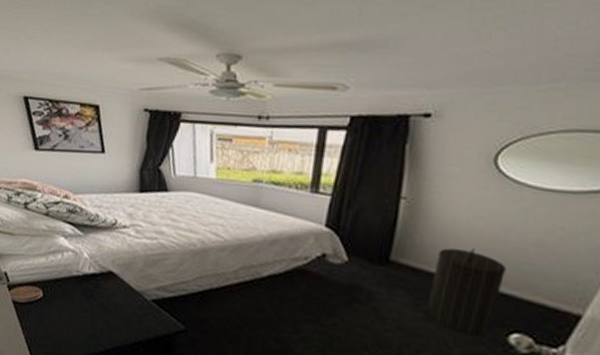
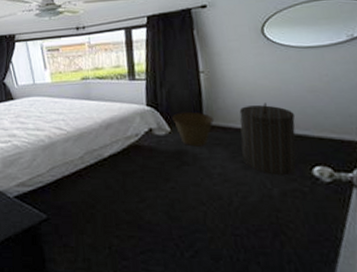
basket: none [353,241,403,286] -> present [172,111,213,147]

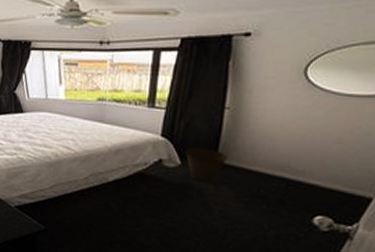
laundry hamper: present [239,102,296,175] -> none [246,148,313,220]

